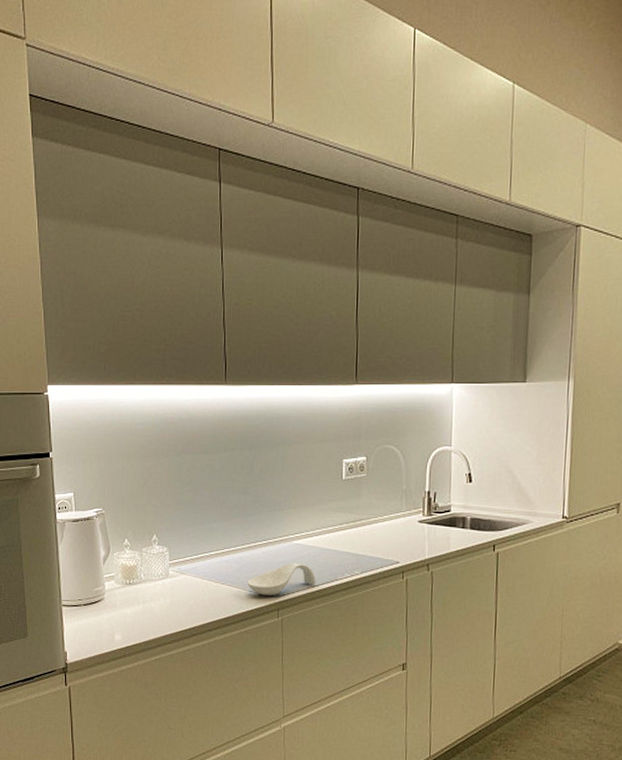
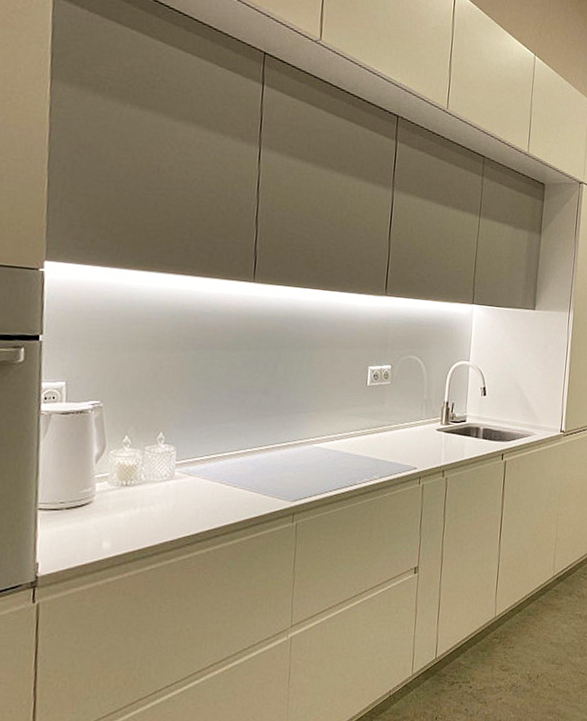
spoon rest: present [247,563,316,596] -> none [262,466,335,500]

